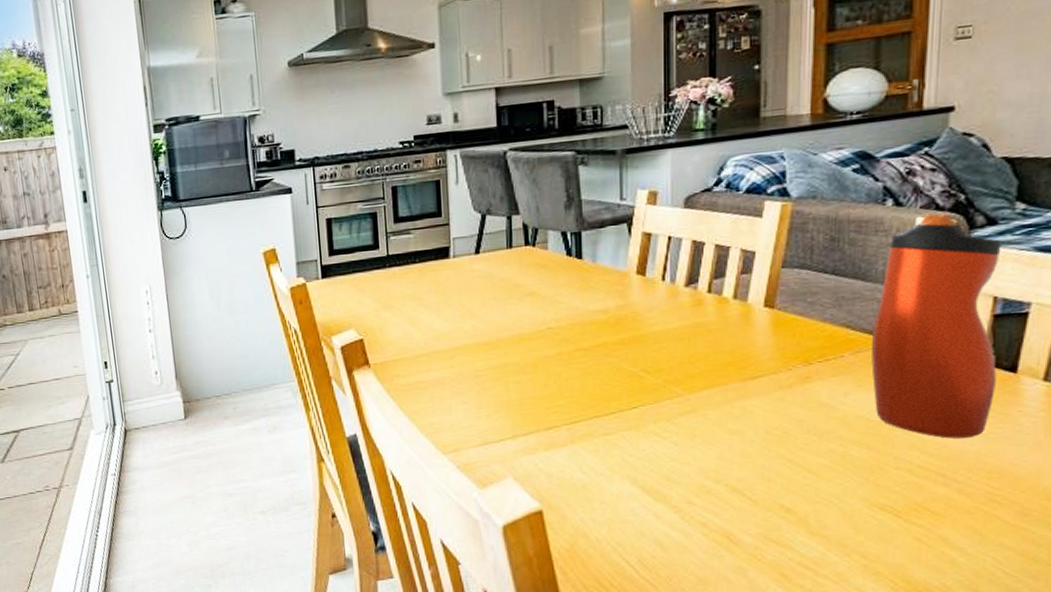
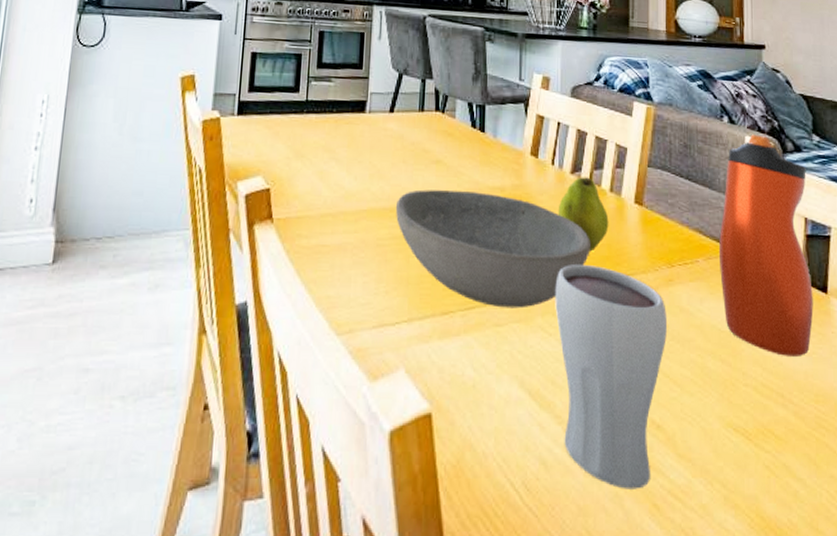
bowl: none [490,317,709,419] -> present [395,189,590,309]
drinking glass: none [669,372,801,563] -> present [555,265,667,489]
fruit: none [670,287,732,360] -> present [558,177,609,252]

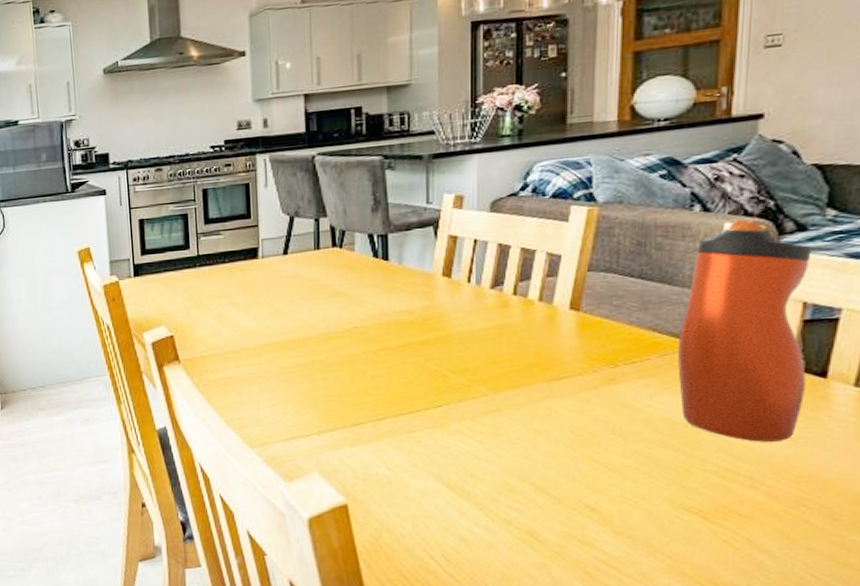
bowl: present [395,189,590,309] -> none [297,317,515,417]
drinking glass: present [555,265,667,489] -> none [474,372,607,560]
fruit: present [558,177,609,252] -> none [475,290,537,361]

